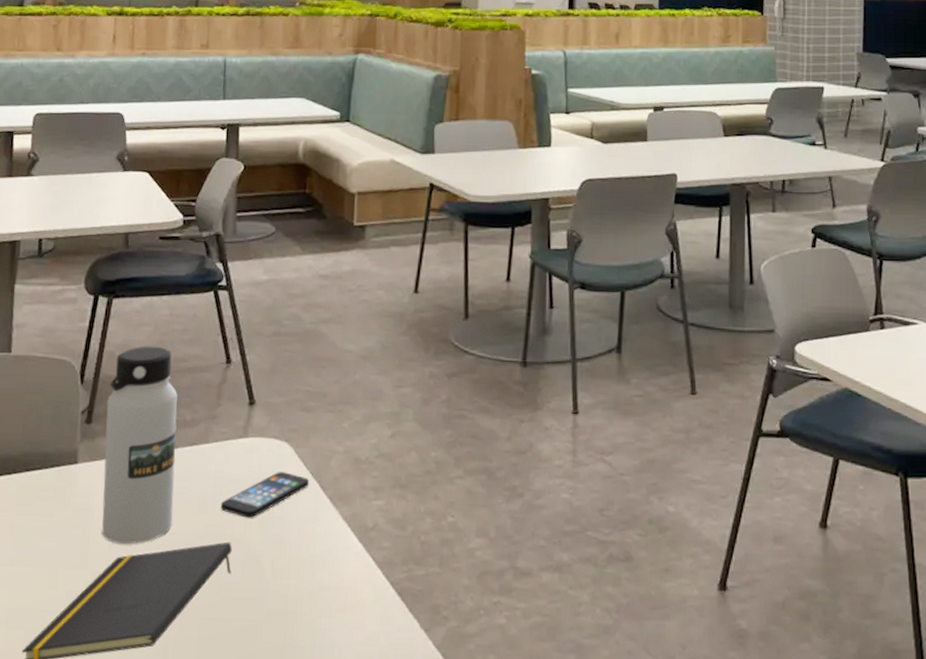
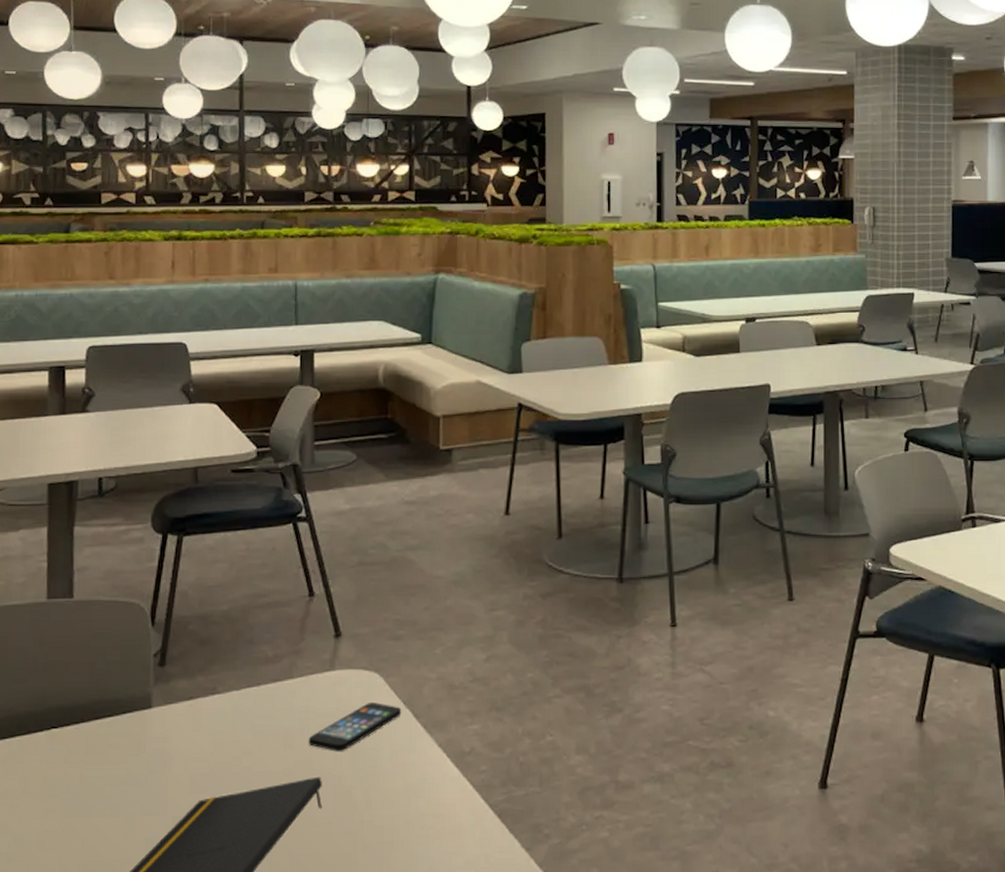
water bottle: present [102,346,178,544] -> none [181,583,258,786]

